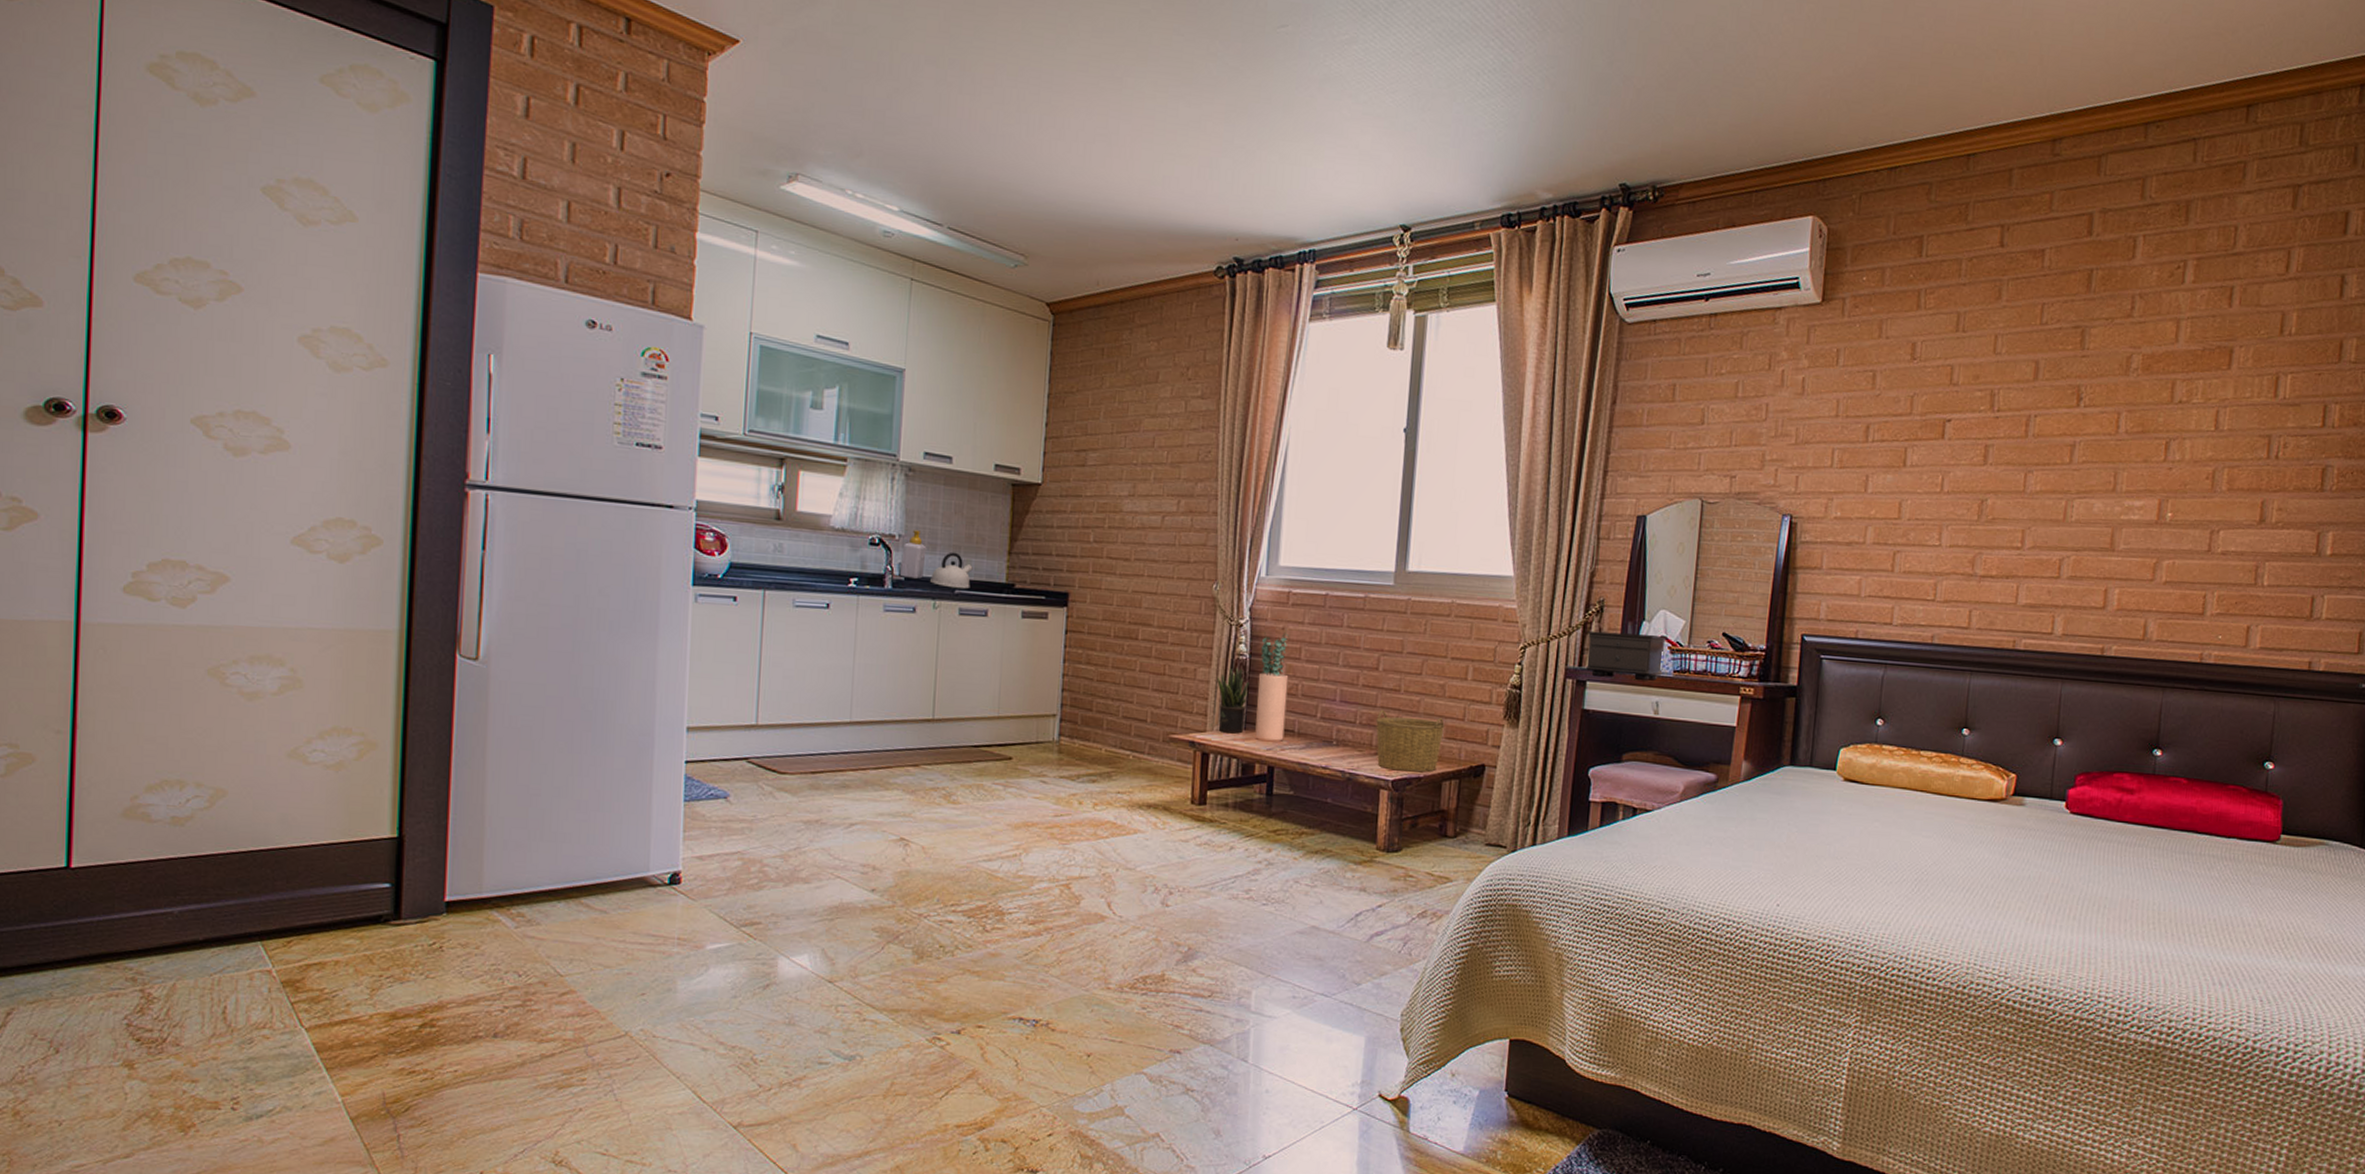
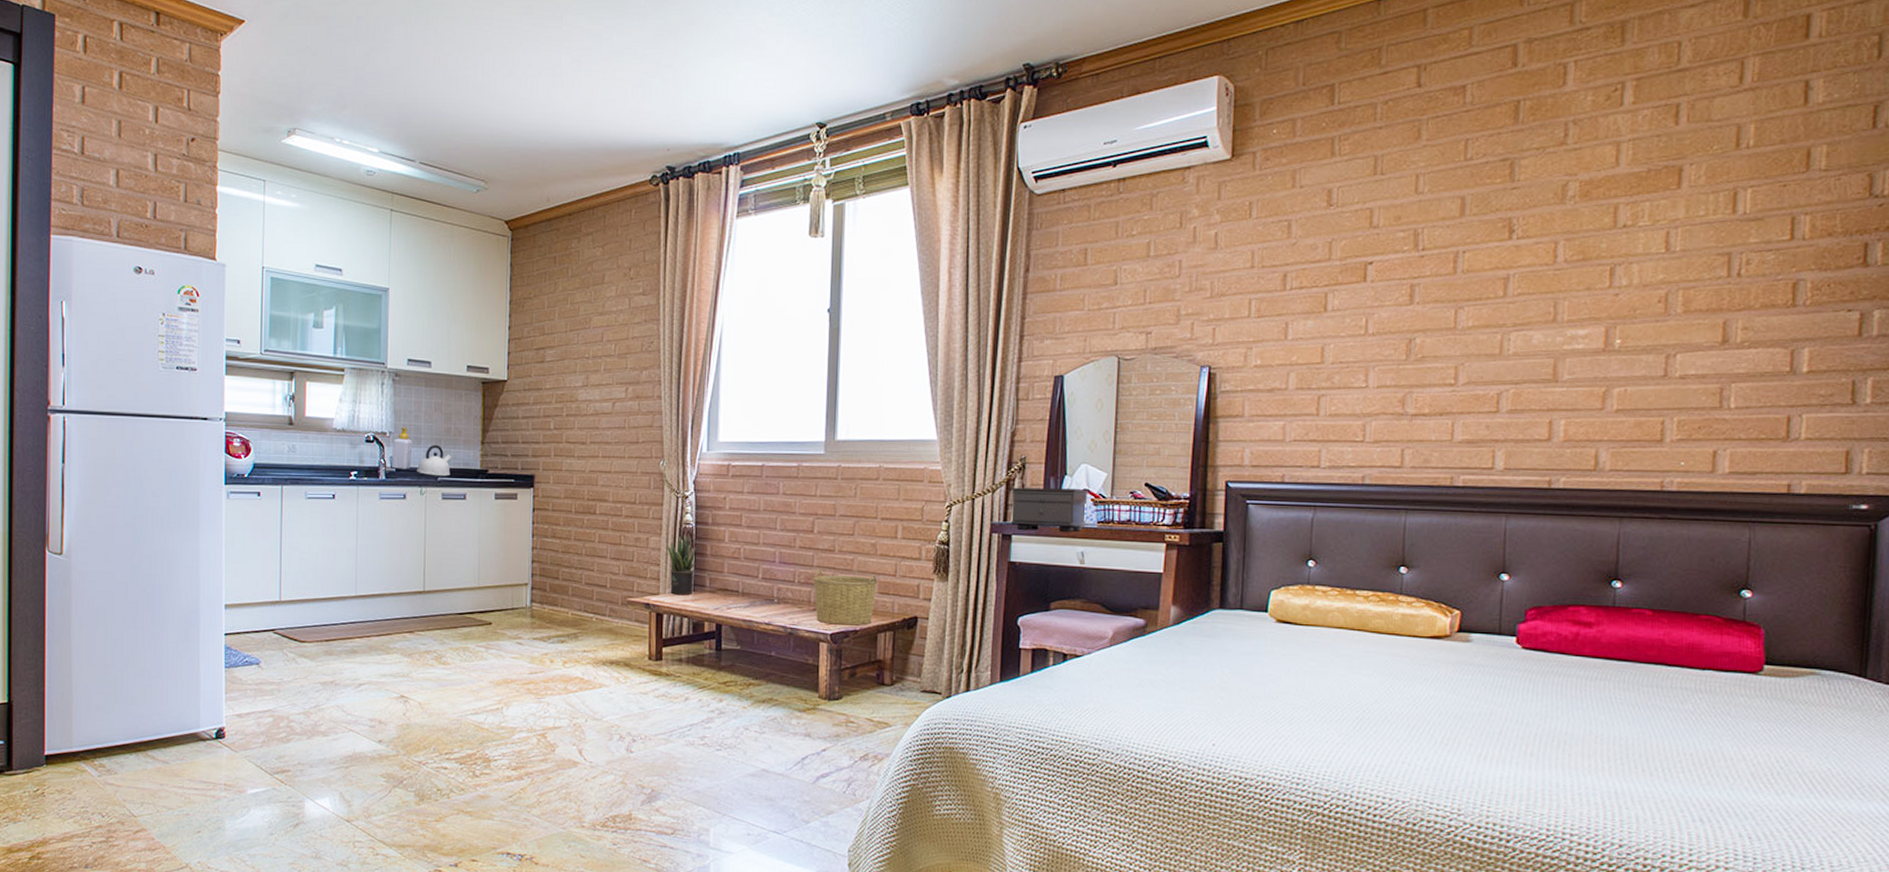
vase: present [1255,627,1289,743] -> none [703,497,732,602]

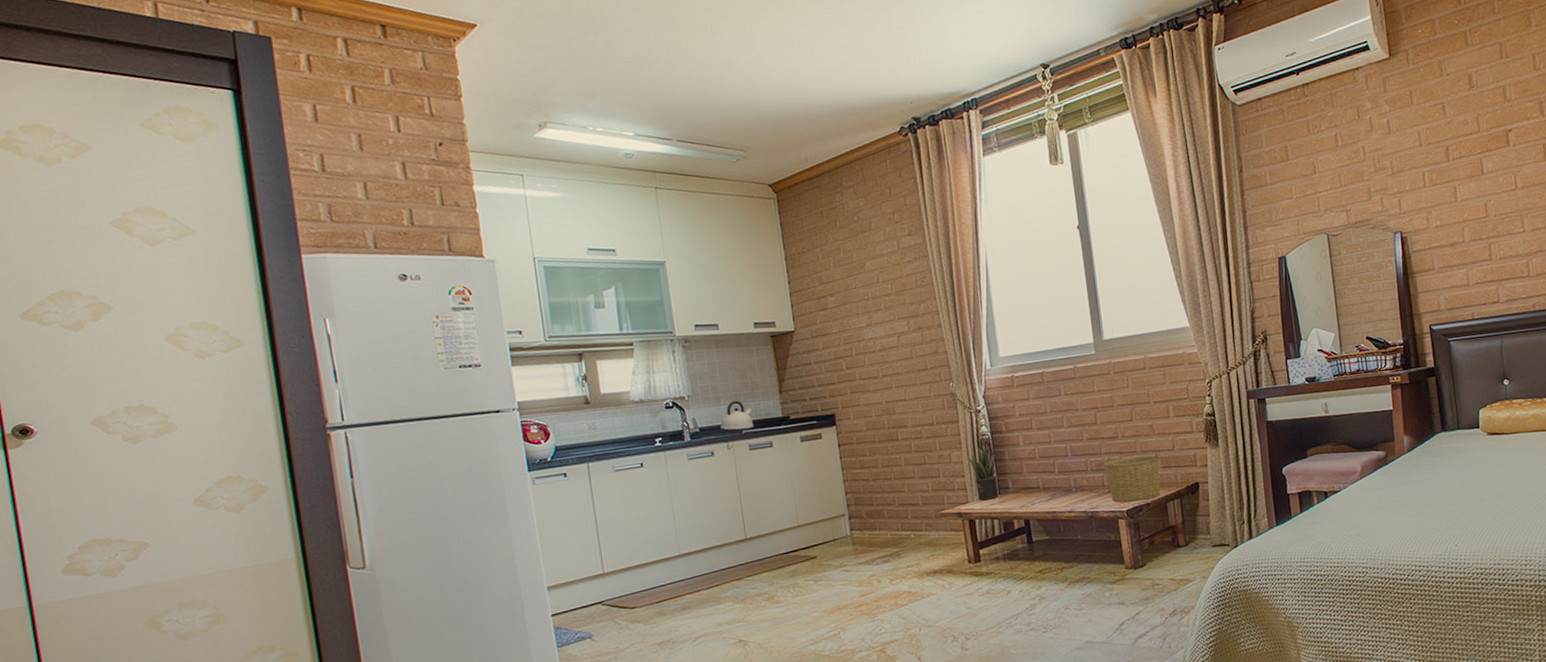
soap bottle: present [392,427,413,470] -> none [693,389,714,430]
jewelry box: present [1010,487,1090,533] -> none [1258,349,1325,394]

